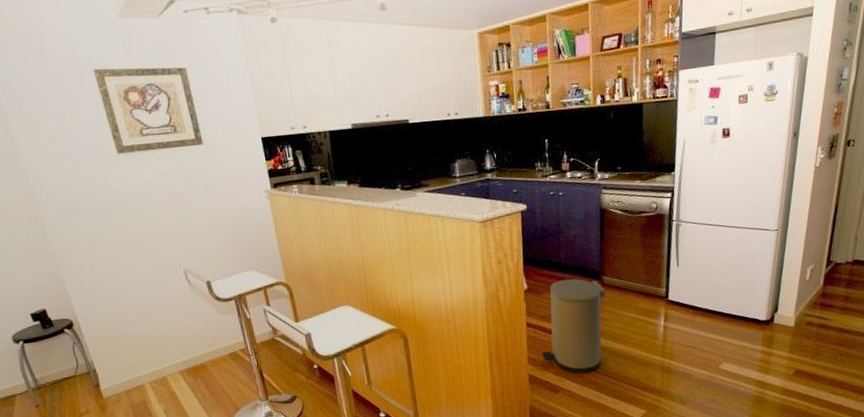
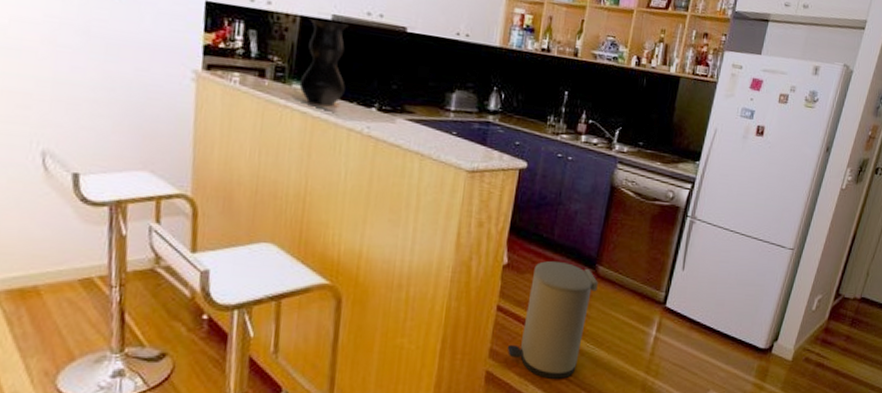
vase: none [335,128,374,197] -> present [299,17,349,107]

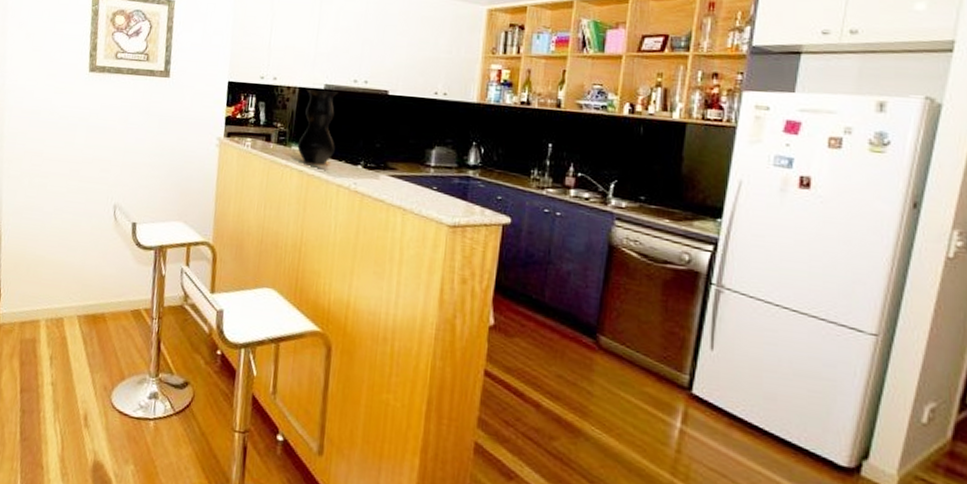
pedal bin: present [507,261,598,379] -> none [497,325,601,466]

